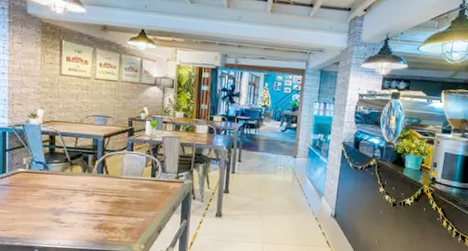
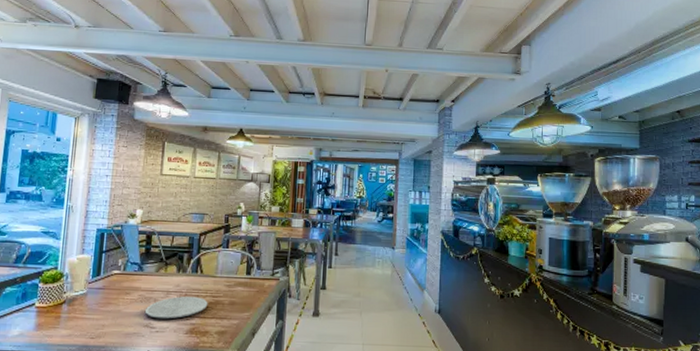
plate: none [54,195,115,216] -> present [145,296,208,319]

